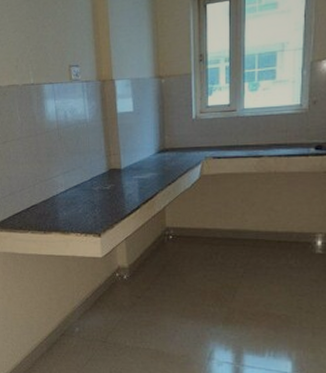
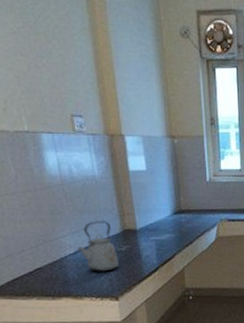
kettle: none [67,161,103,209] -> present [77,221,119,272]

